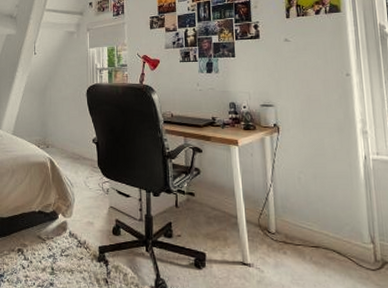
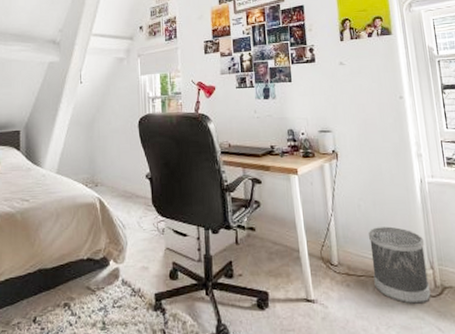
wastebasket: none [308,199,371,276] -> present [369,226,431,304]

